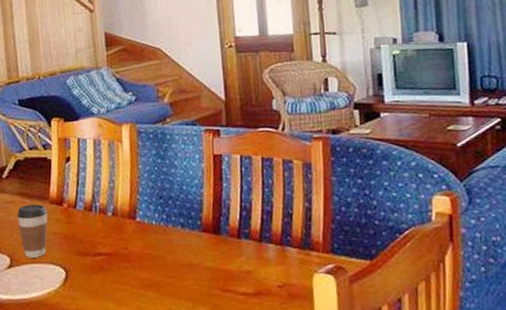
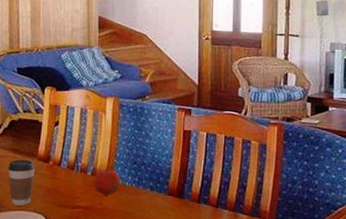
apple: none [115,206,146,238] -> present [94,168,121,195]

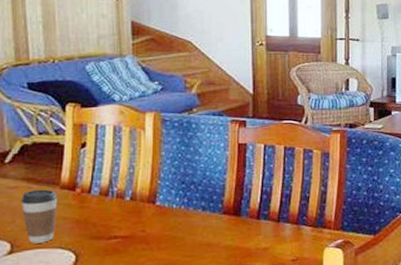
apple: present [94,168,121,195] -> none [133,191,166,221]

